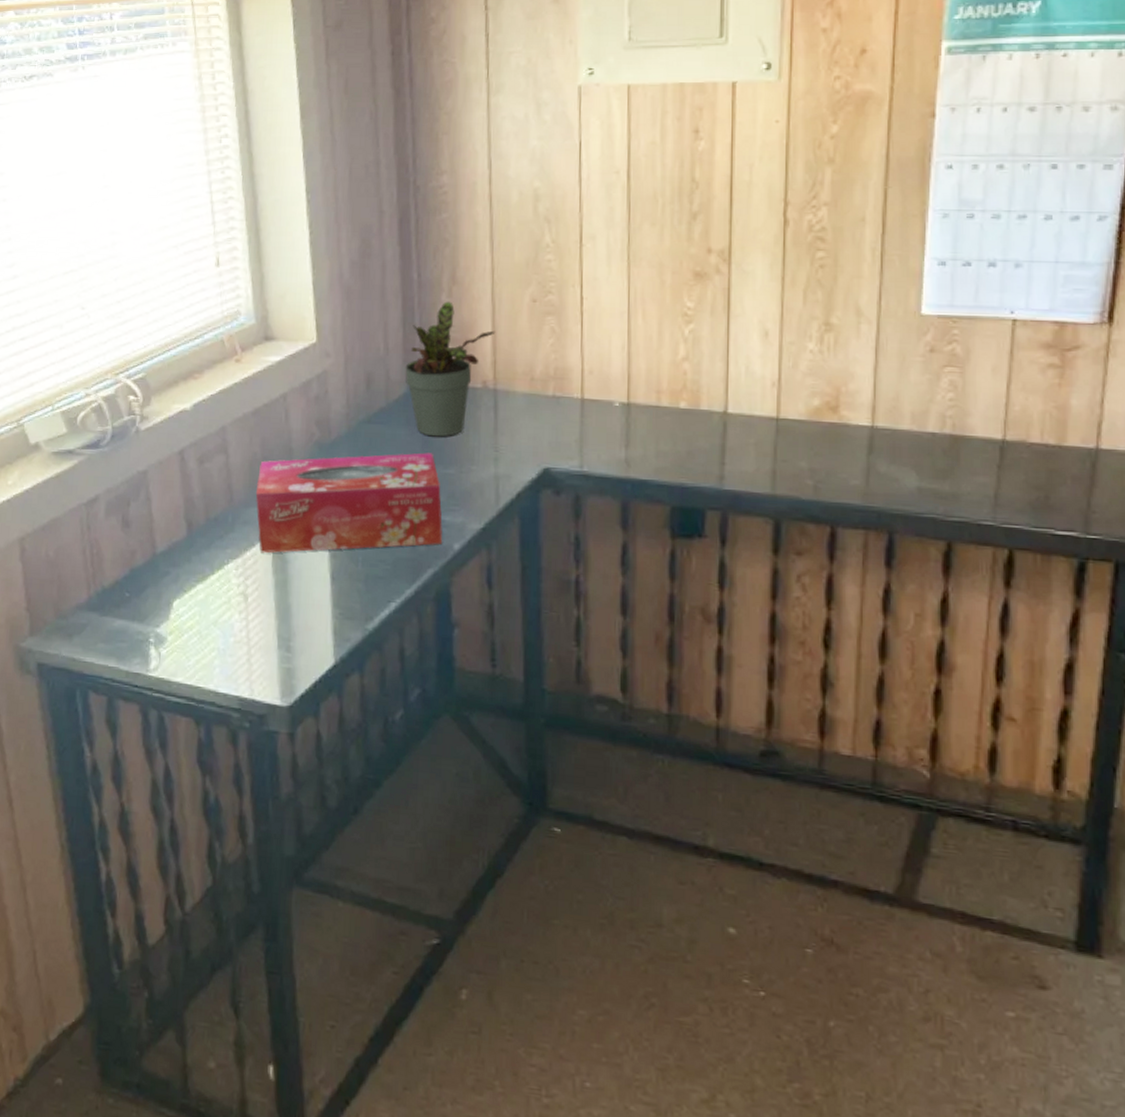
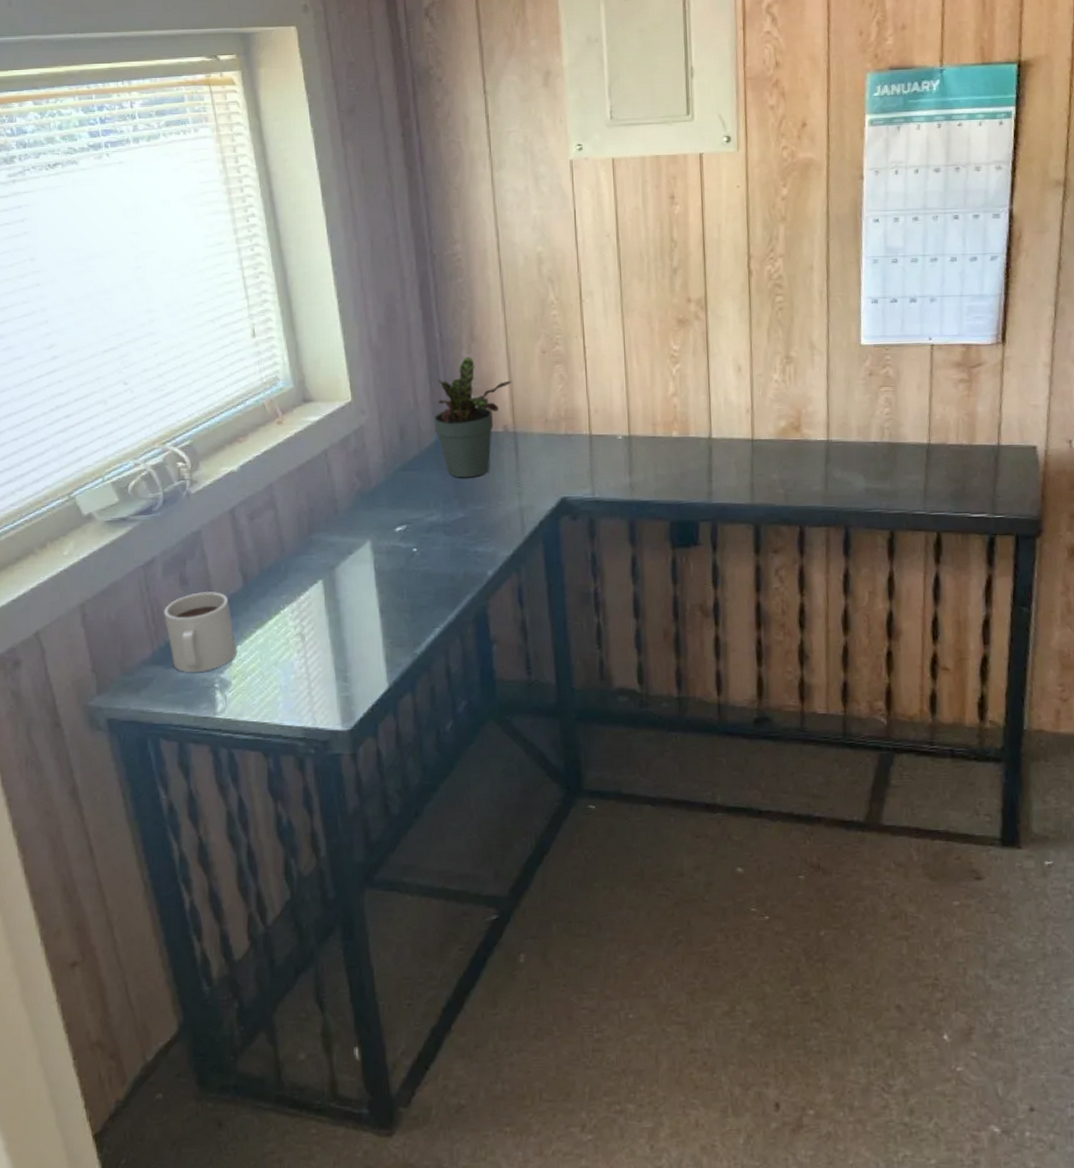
mug: none [103,537,175,624] -> present [164,592,236,673]
tissue box: present [255,452,443,553] -> none [305,493,478,596]

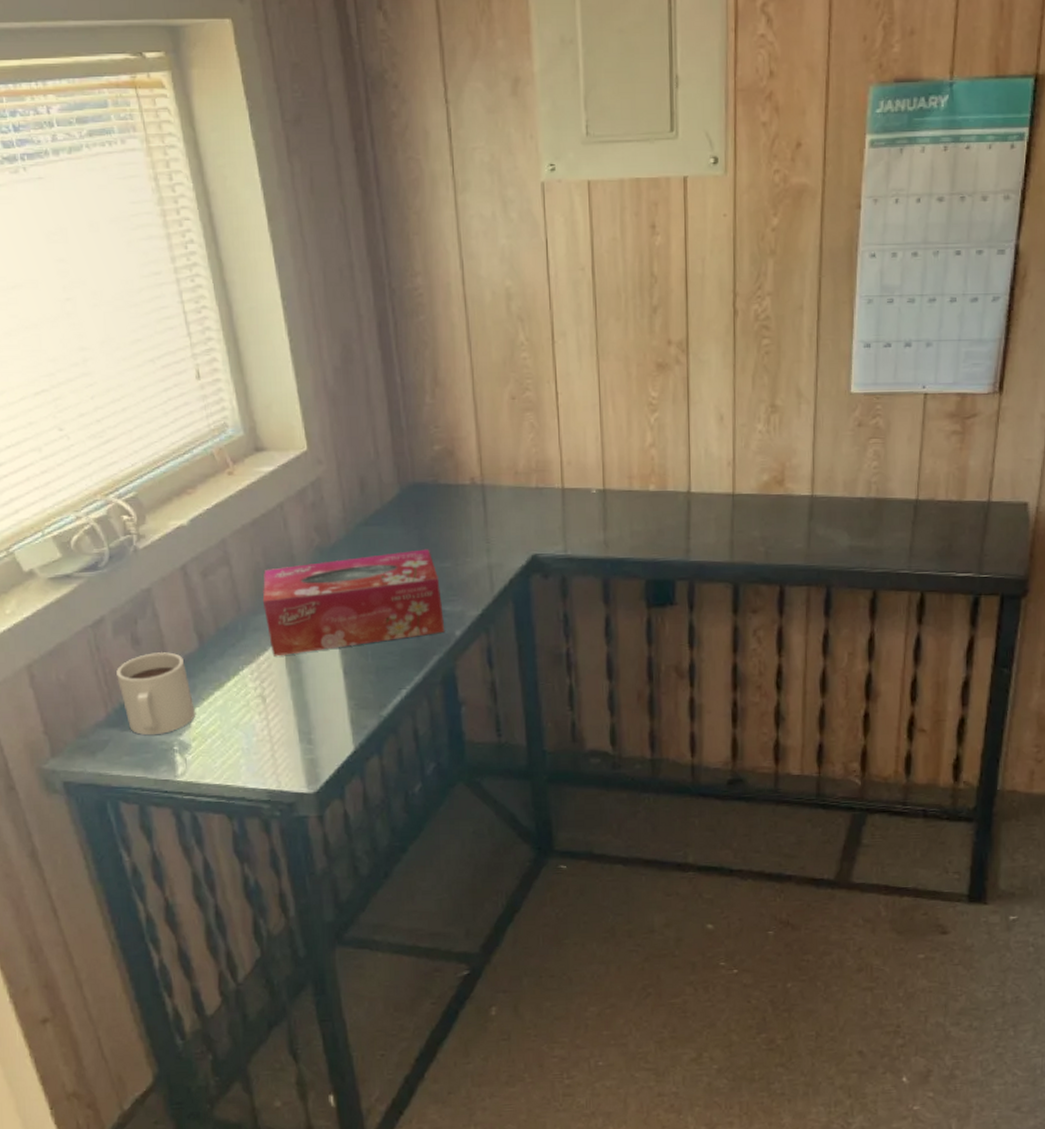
tissue box: none [305,493,478,596] -> present [262,549,445,657]
potted plant: present [434,357,512,478] -> none [396,403,479,534]

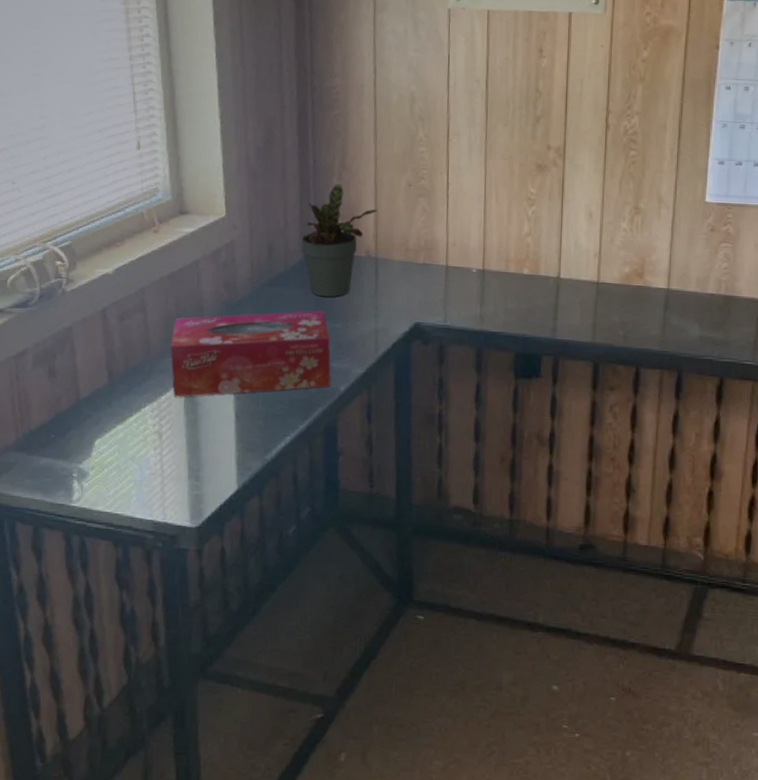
mug: present [116,652,195,736] -> none [30,385,97,462]
potted plant: none [396,403,479,534] -> present [301,184,377,297]

